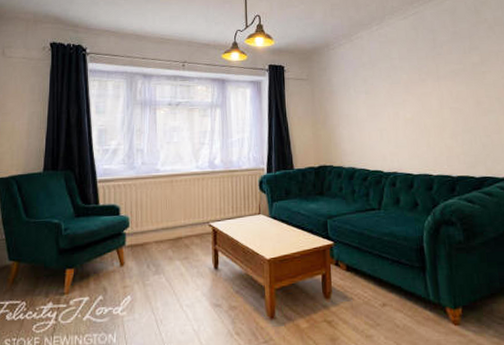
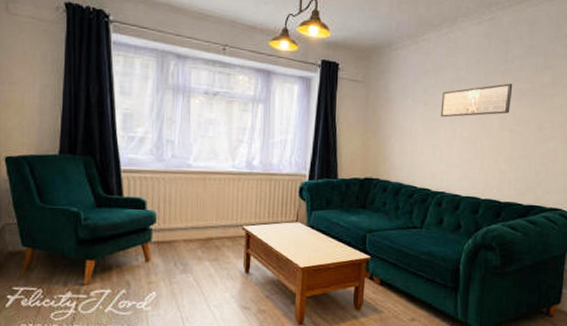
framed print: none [381,66,447,103] -> present [440,83,513,118]

